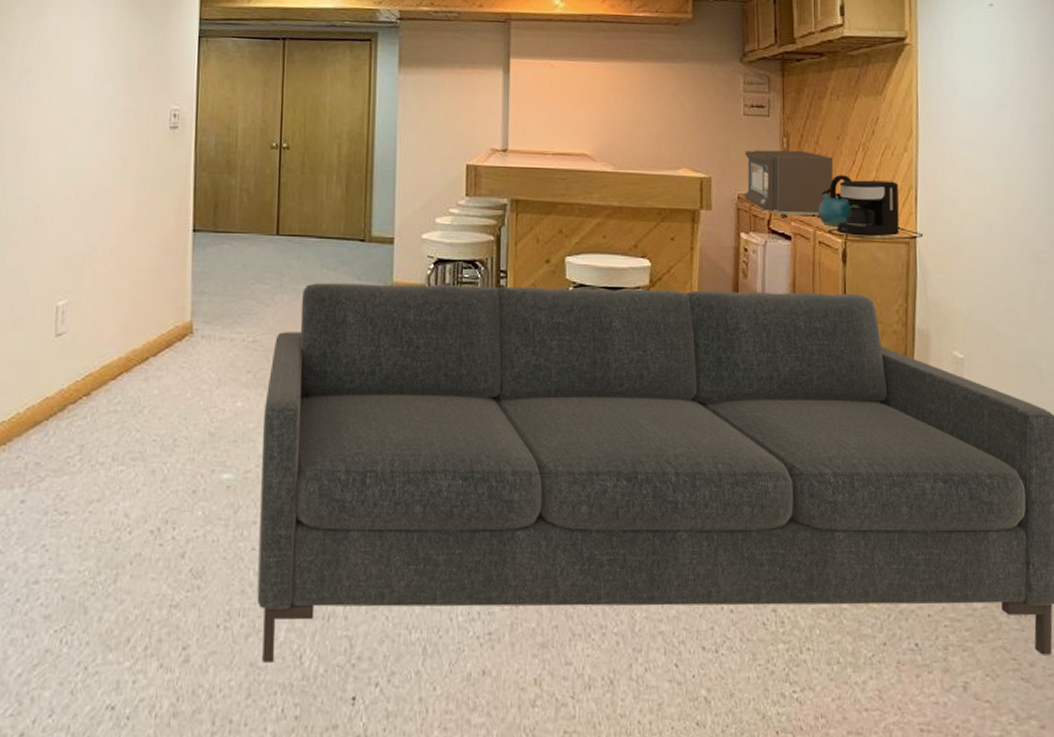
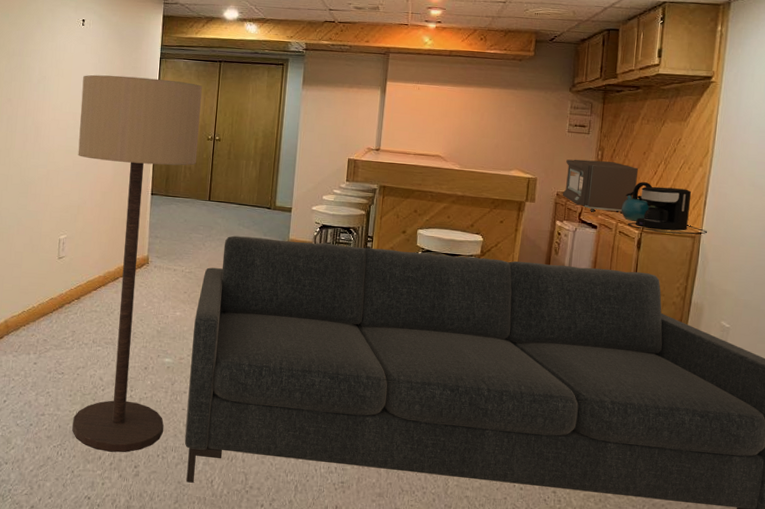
floor lamp: none [82,63,260,629] -> present [72,74,202,452]

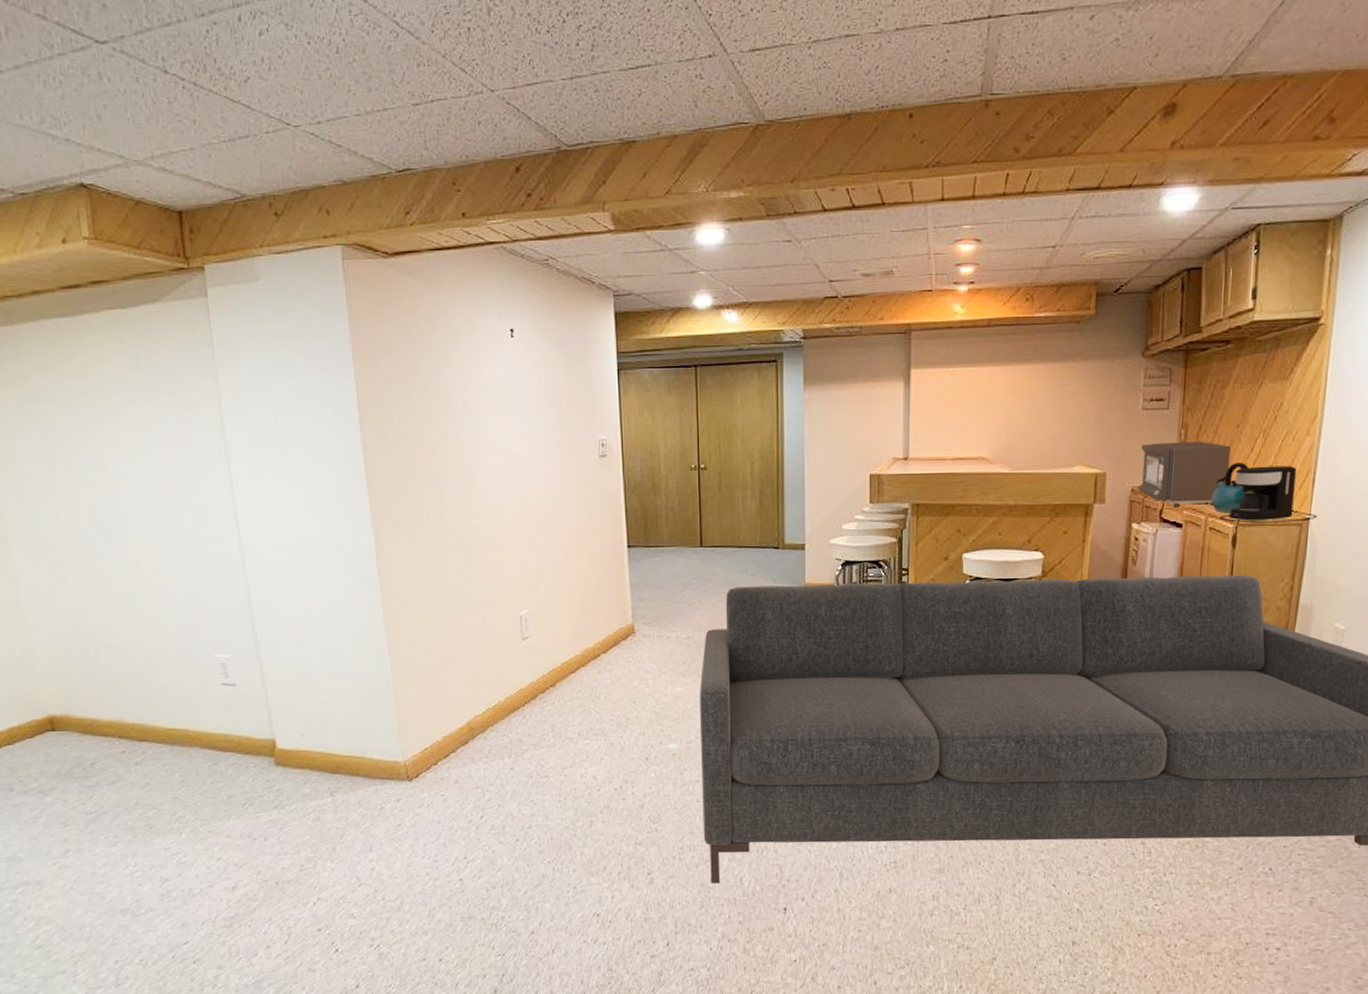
floor lamp: present [72,74,202,452] -> none [521,397,680,860]

